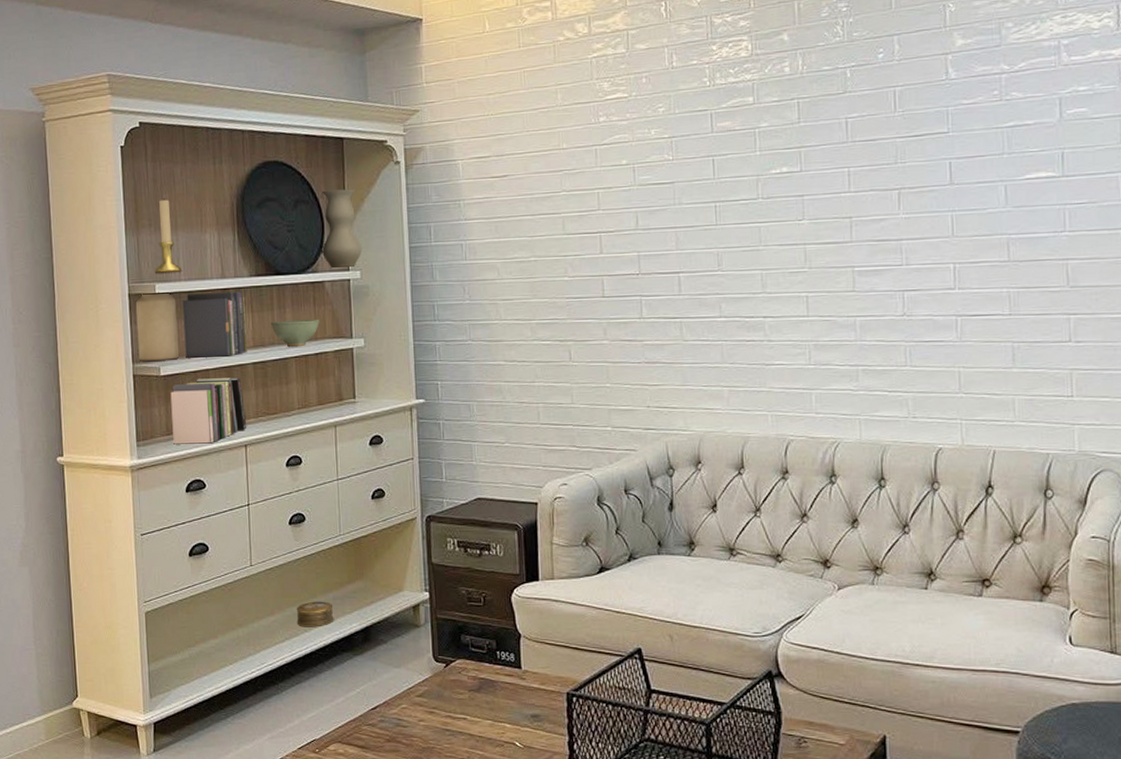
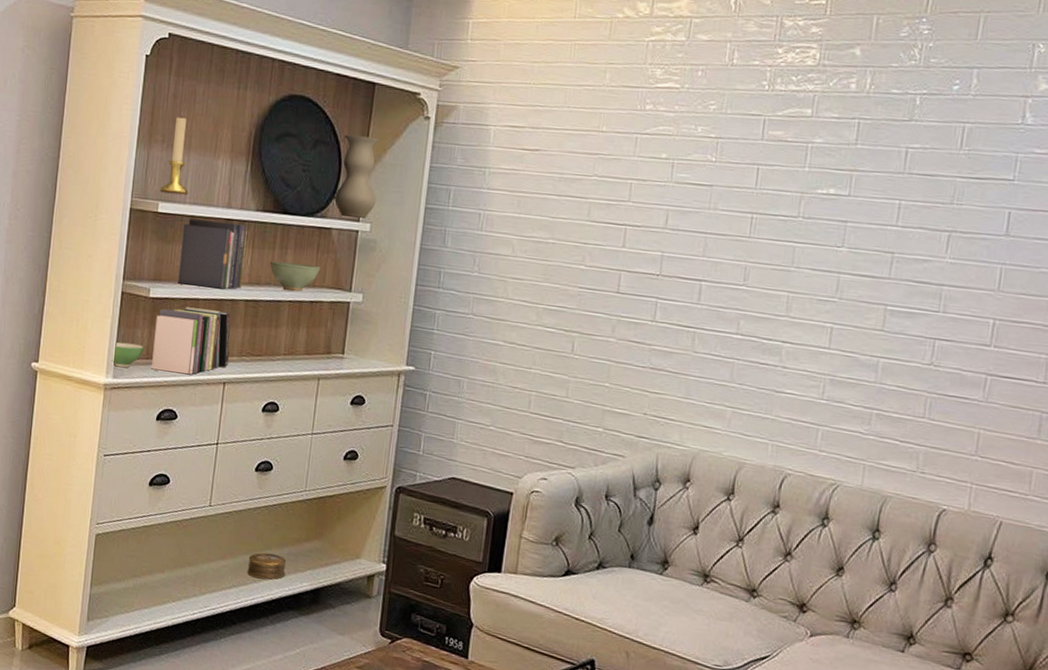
bowl: none [134,422,164,448] -> present [111,342,145,368]
candle: present [135,292,179,361] -> none [130,210,177,283]

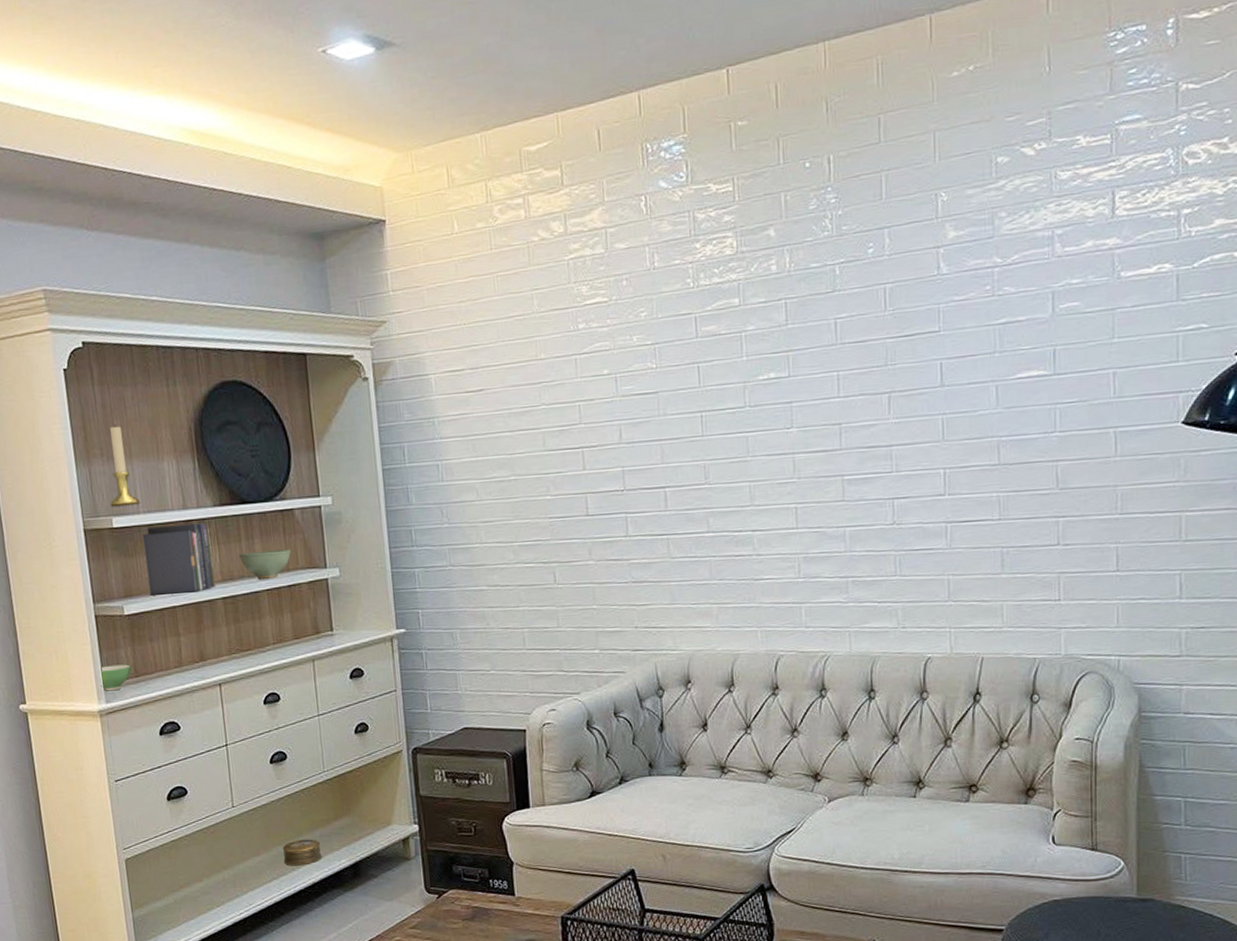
books: present [151,307,231,375] -> none [136,614,221,686]
vase: present [334,135,380,220] -> none [285,409,333,495]

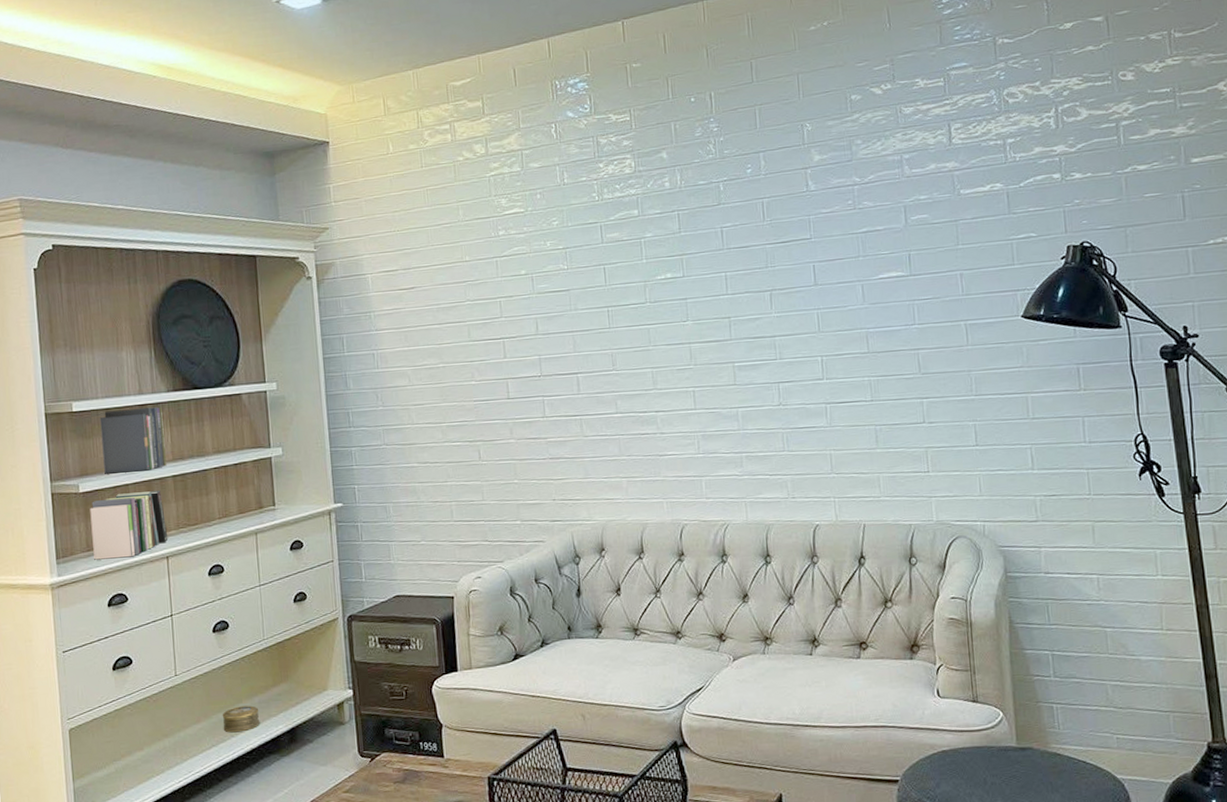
bowl: present [100,664,132,691] -> none [53,539,84,565]
candle holder: present [110,425,140,507] -> none [71,318,98,393]
books: none [136,614,221,686] -> present [90,491,169,560]
bowl: present [238,549,292,579] -> none [189,430,238,458]

